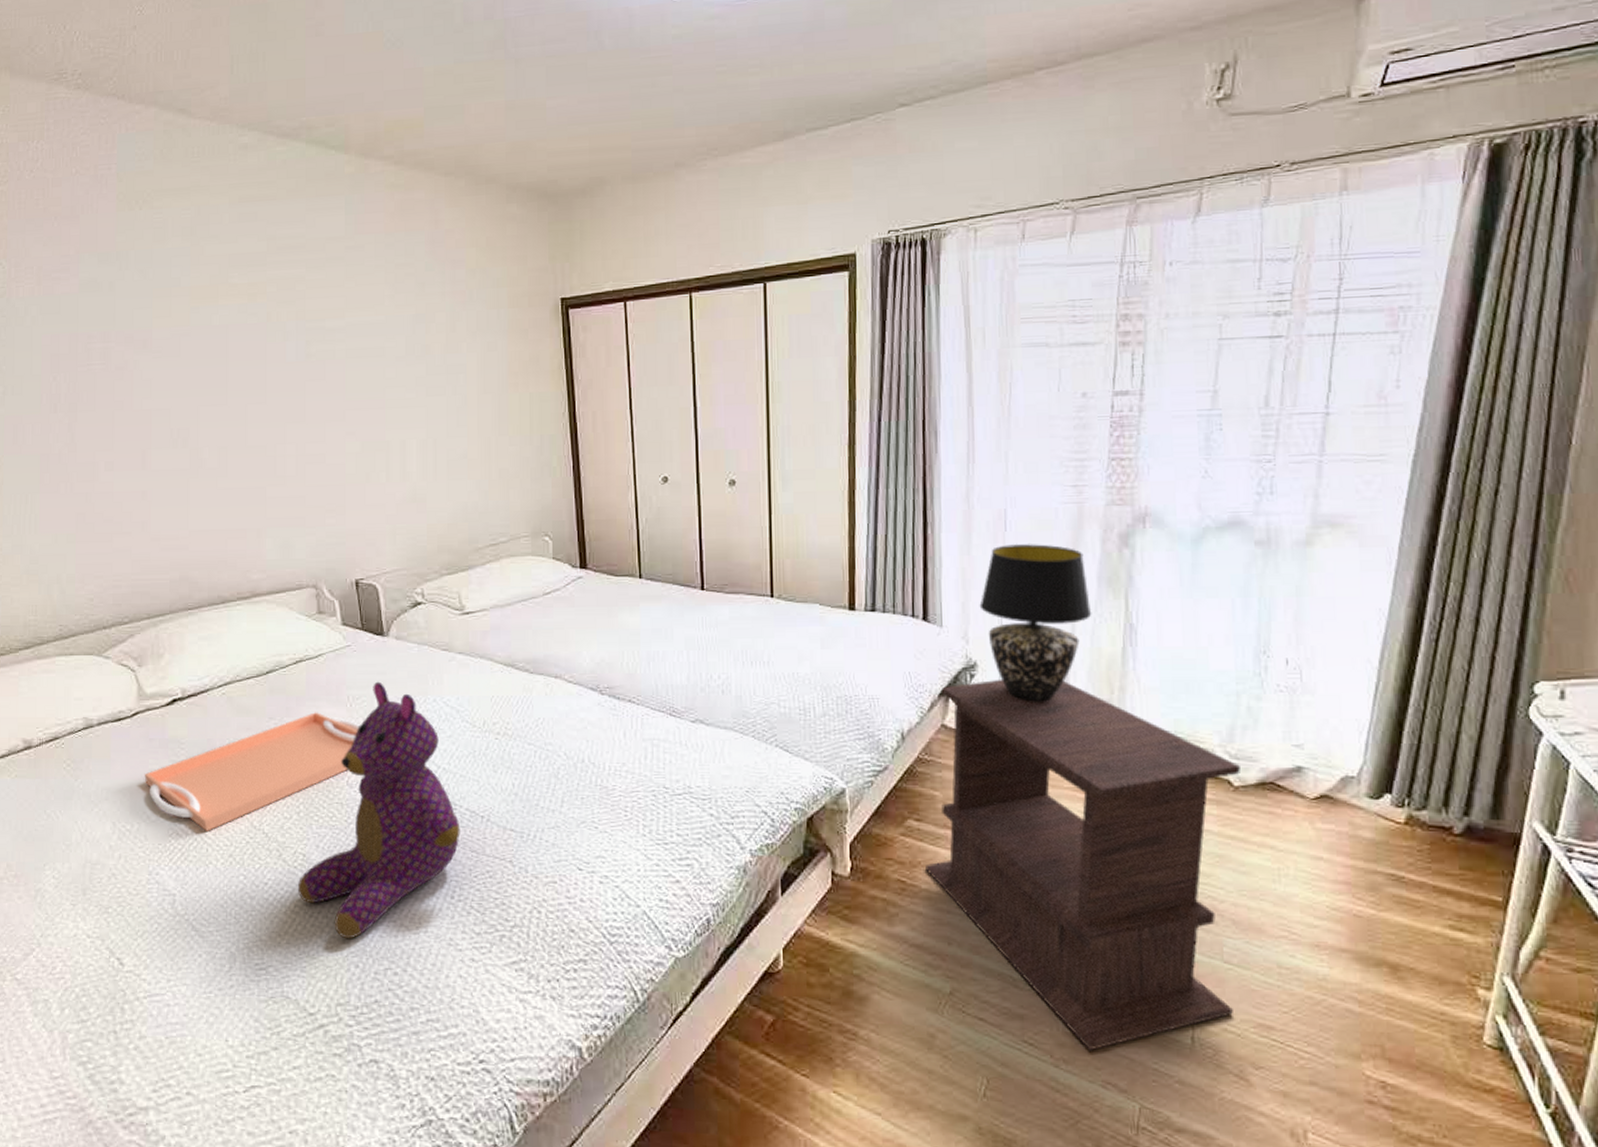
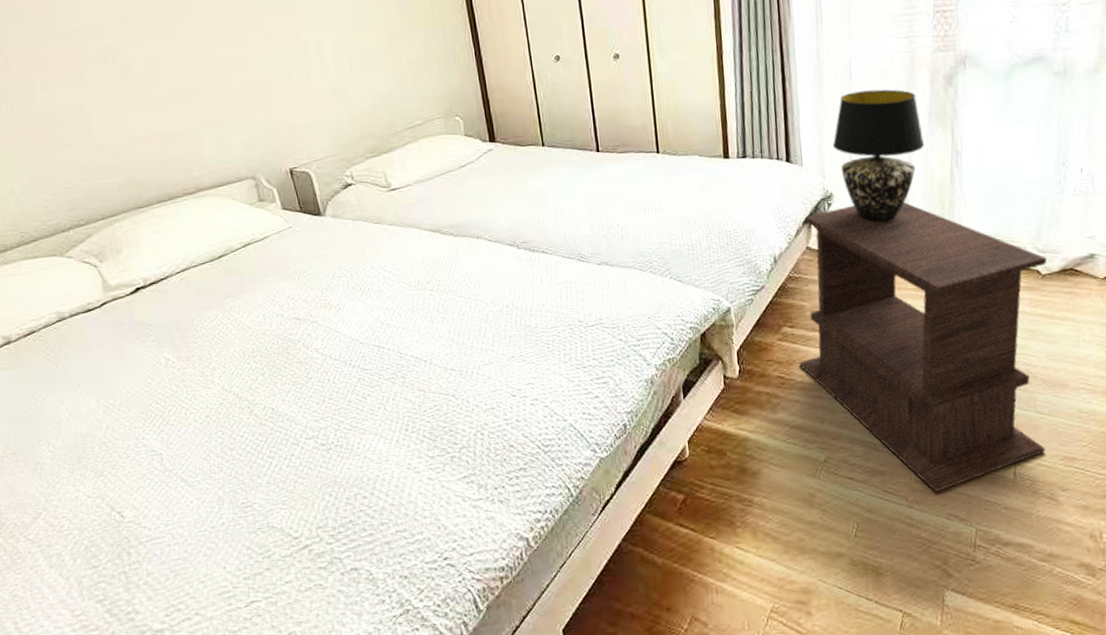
serving tray: present [144,712,360,831] -> none [119,287,309,398]
teddy bear: present [297,681,460,939] -> none [270,255,408,474]

